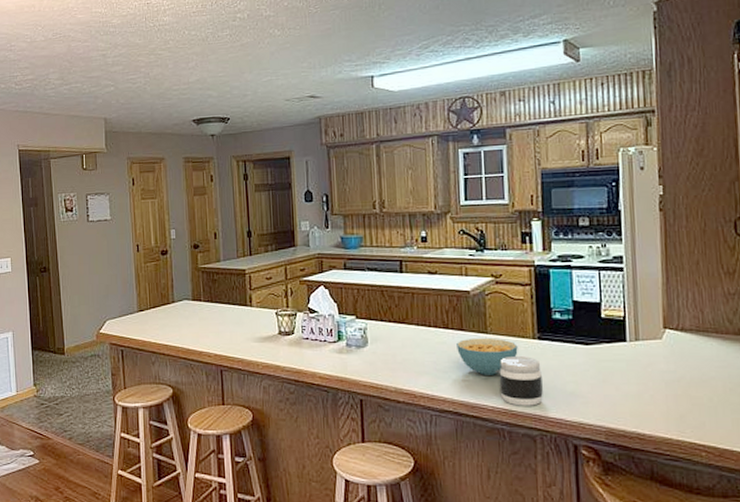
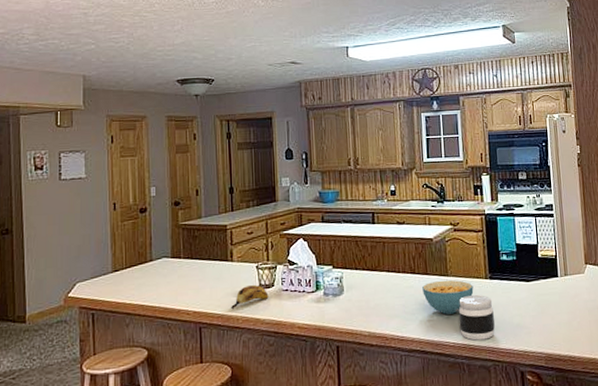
banana: none [251,331,289,355] -> present [231,284,269,310]

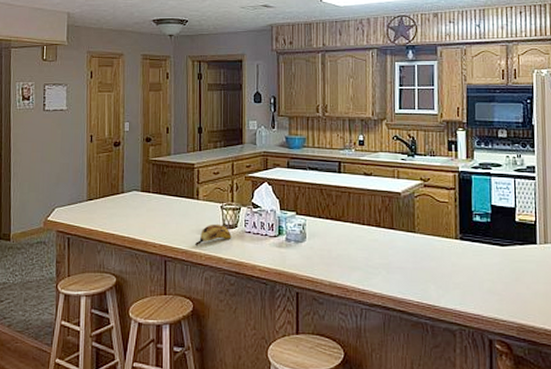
cereal bowl: present [422,279,474,315] -> none [387,236,442,272]
jar: present [458,295,495,341] -> none [424,255,463,302]

